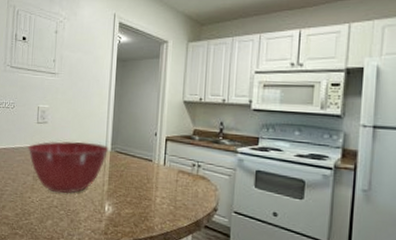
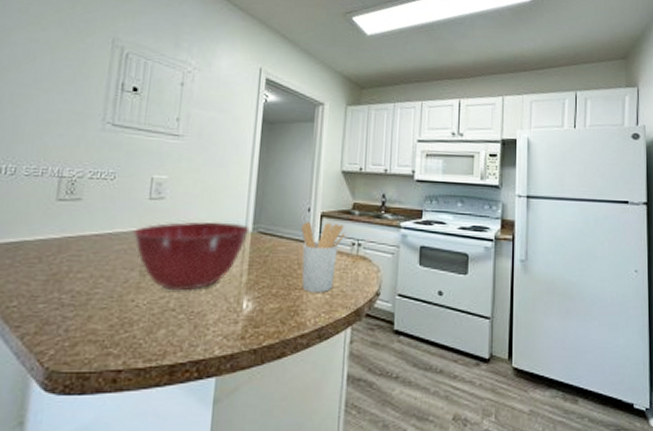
utensil holder: none [149,144,187,204] -> present [301,222,346,292]

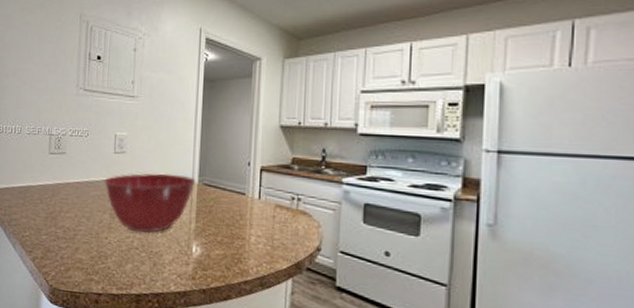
utensil holder: present [301,222,346,292] -> none [242,176,285,243]

